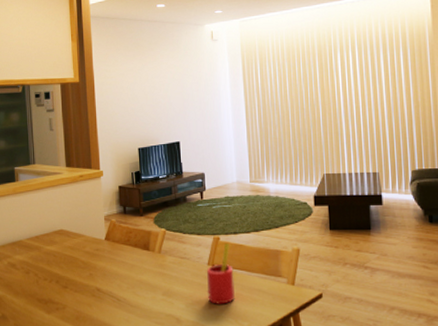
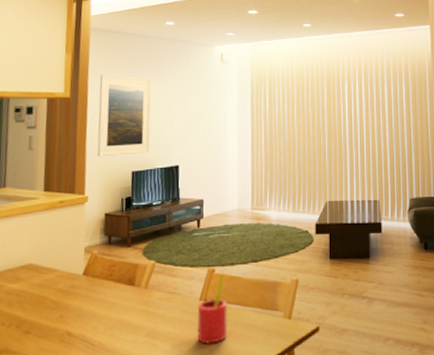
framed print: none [103,59,152,135] -> present [97,74,152,157]

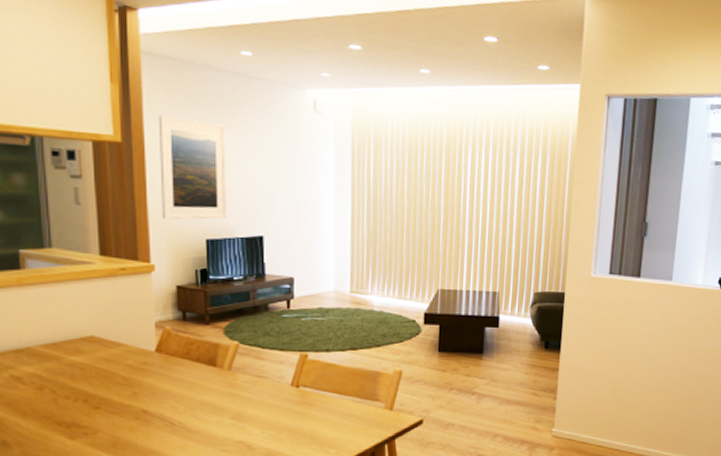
straw: present [196,274,228,344] -> none [288,361,323,430]

